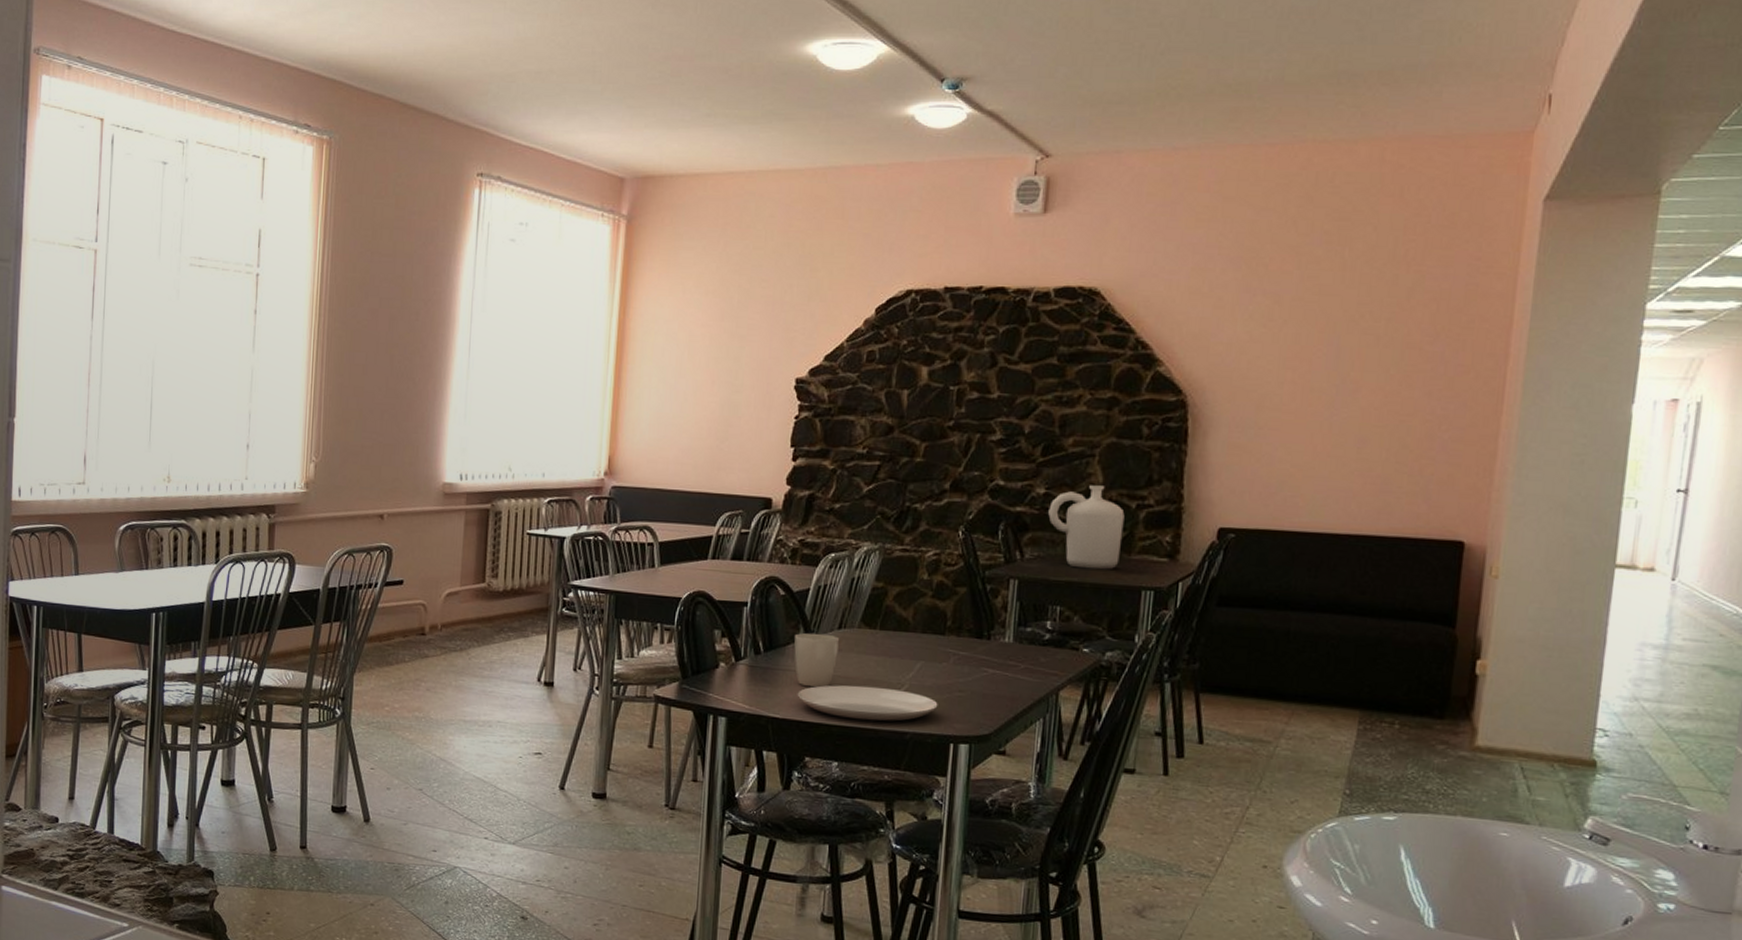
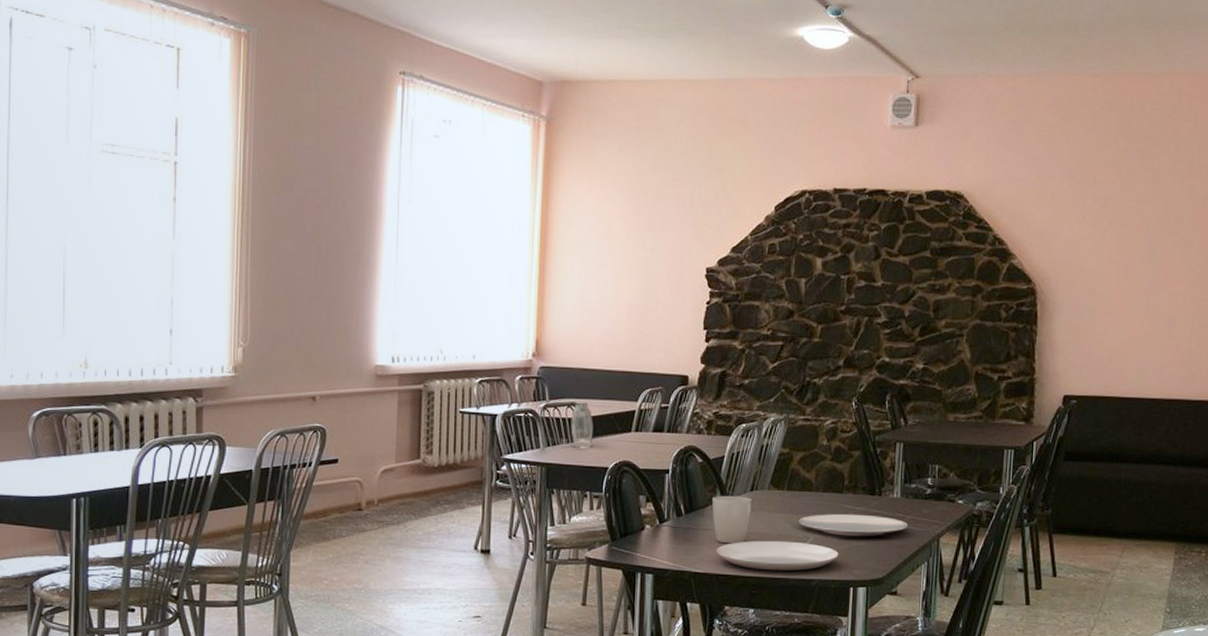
vase: none [642,525,667,579] -> present [571,402,593,451]
plate: none [892,658,1021,686] -> present [798,513,908,537]
water jug: present [1048,485,1125,571] -> none [927,361,989,434]

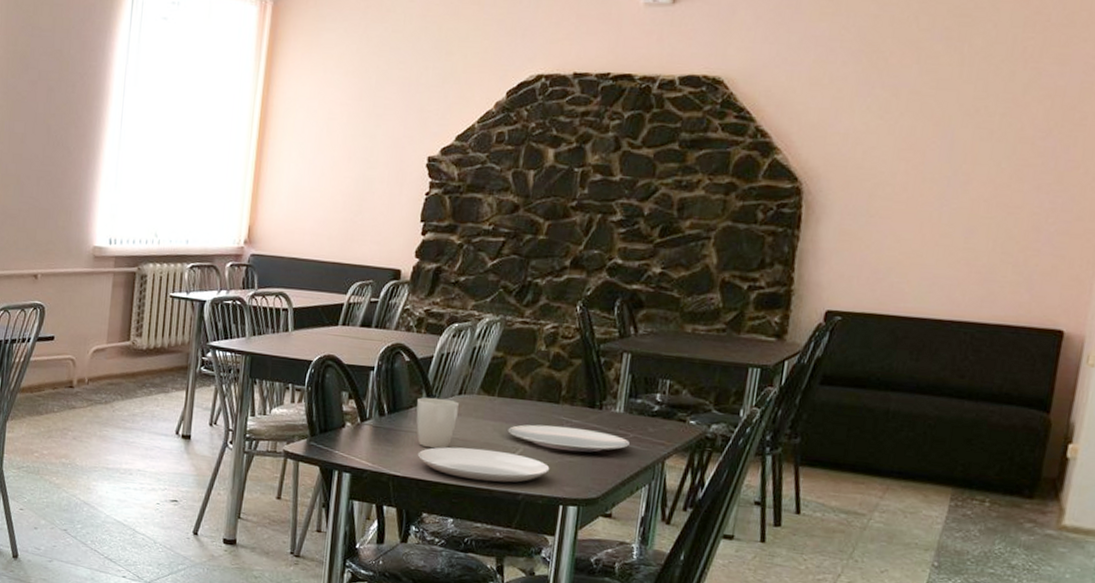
vase: present [571,402,593,451] -> none [277,292,301,343]

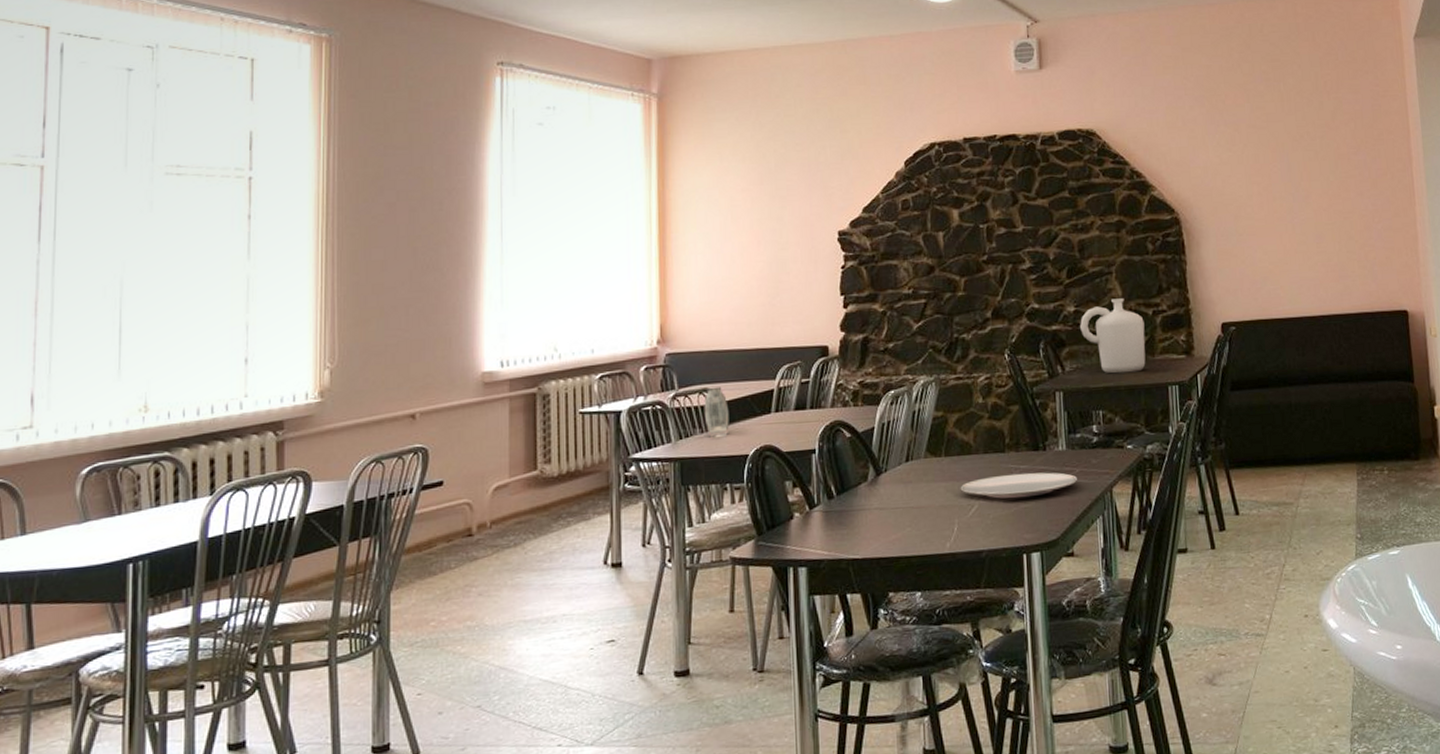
vase: none [277,292,301,343] -> present [704,387,730,440]
cup: present [416,397,460,449] -> none [864,468,909,523]
plate: present [417,446,550,483] -> none [874,511,1007,548]
water jug: none [663,266,736,348] -> present [1080,298,1146,375]

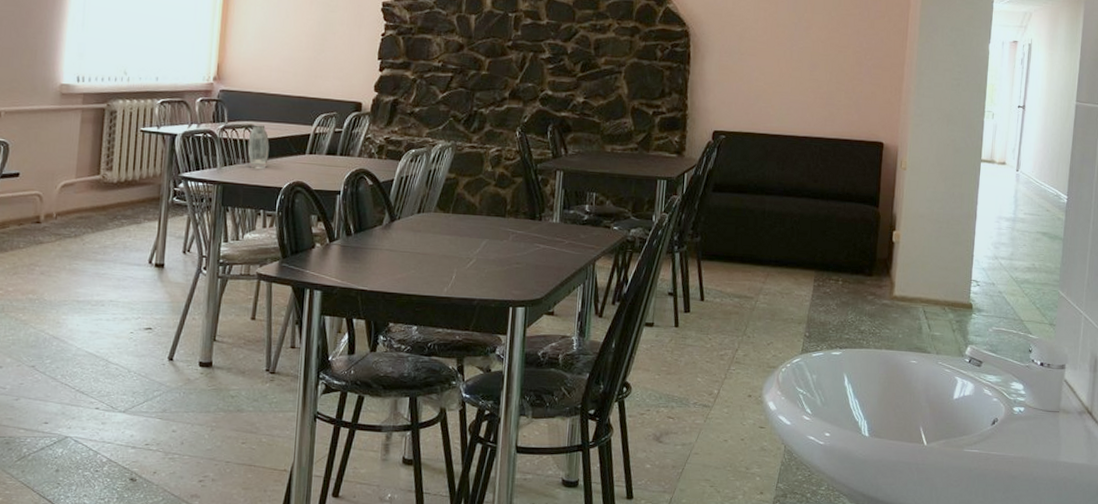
plate: present [960,472,1077,499] -> none [462,236,565,259]
water jug: present [1080,298,1146,375] -> none [586,96,644,164]

